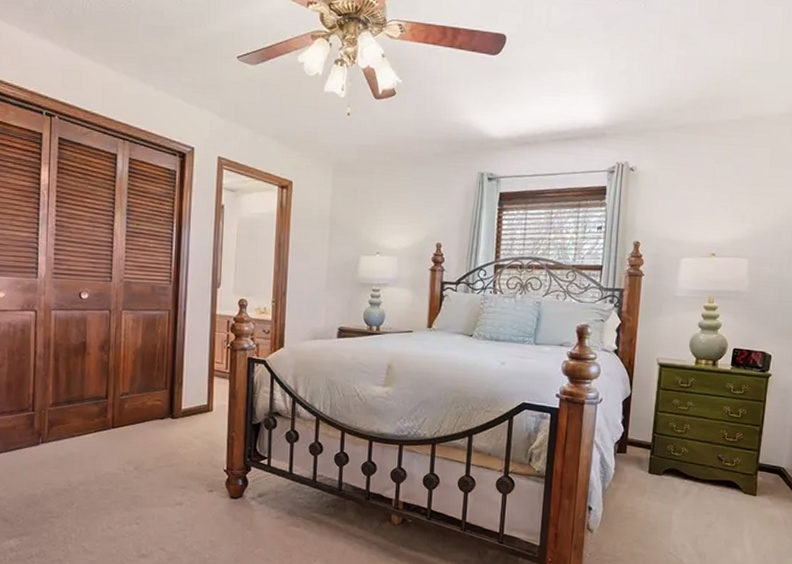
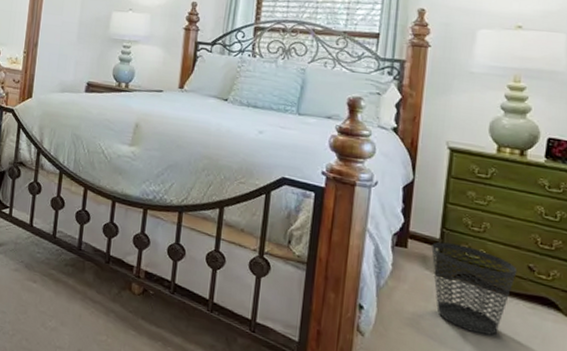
wastebasket: none [645,445,710,518] -> present [431,241,518,336]

